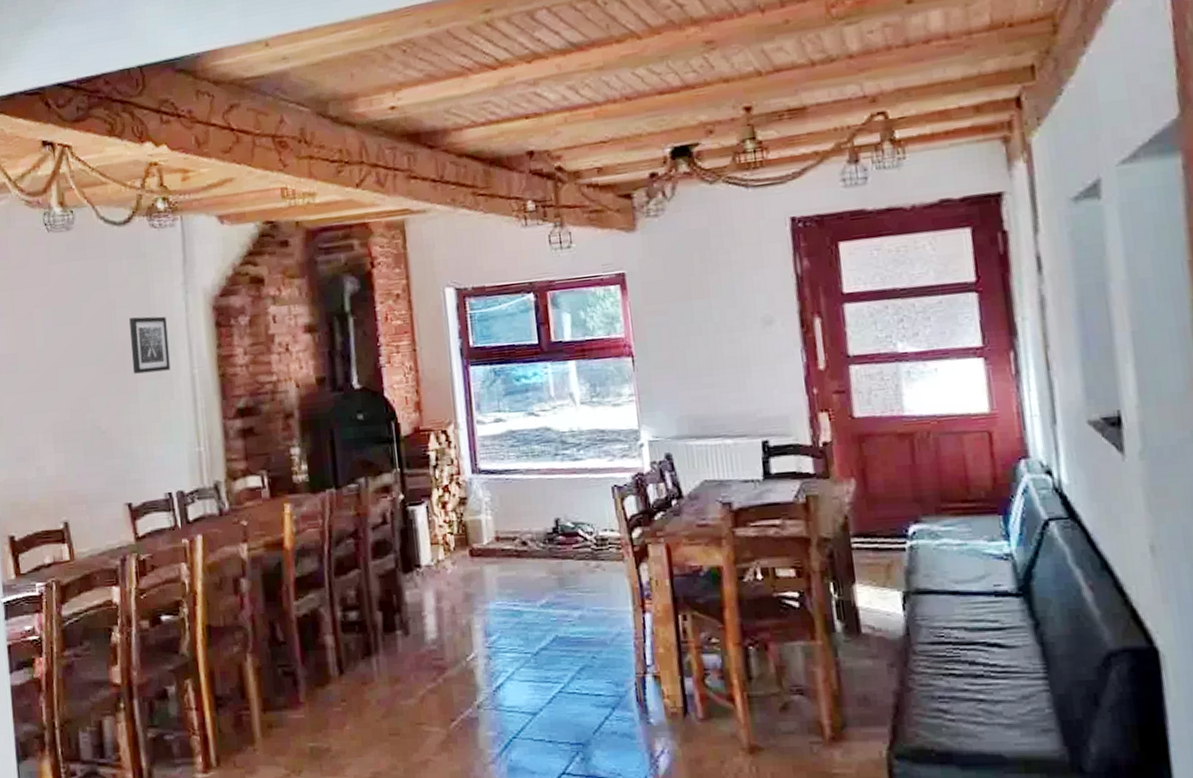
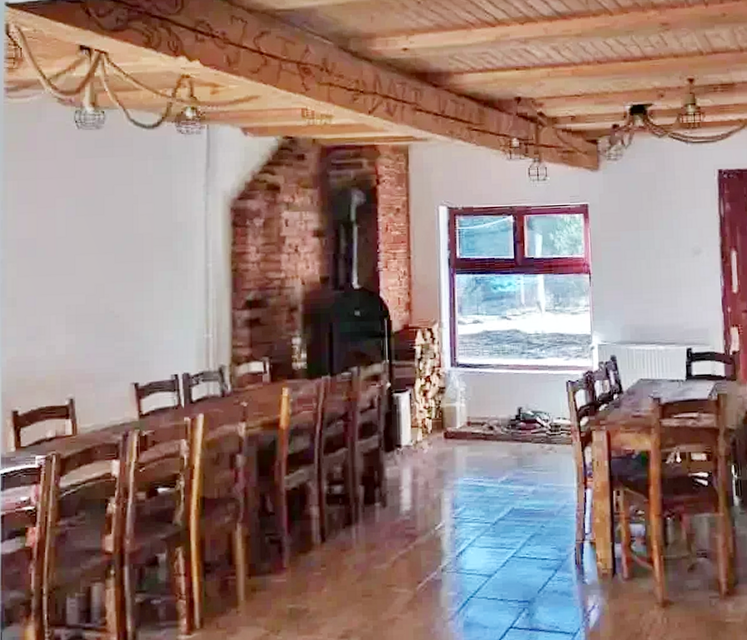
wall art: present [129,316,171,374] -> none [150,213,186,264]

